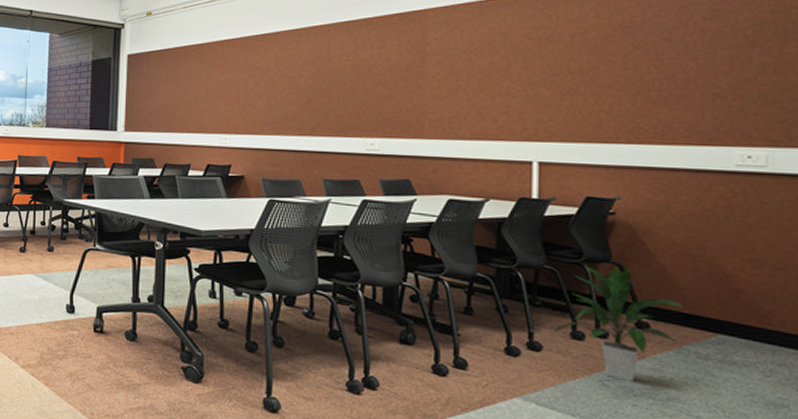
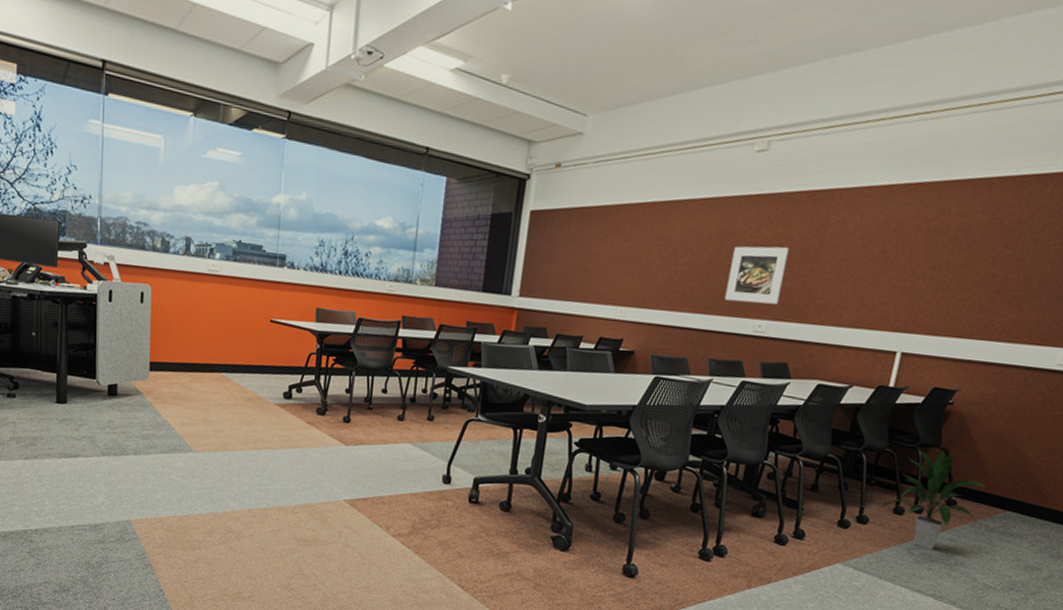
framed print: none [330,67,390,123] -> present [724,246,790,305]

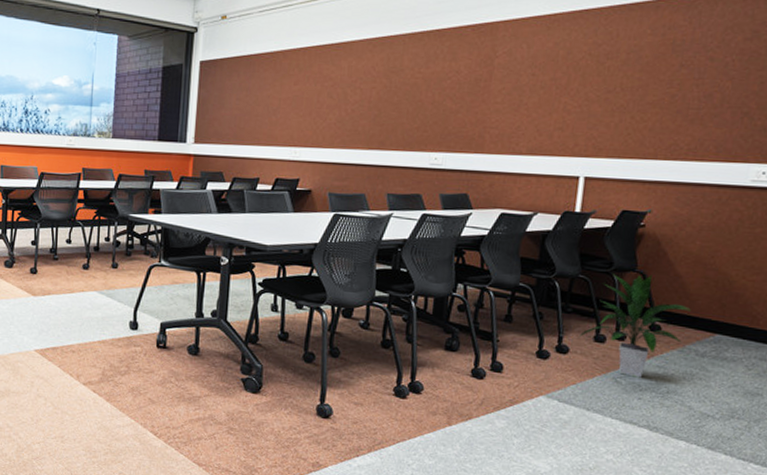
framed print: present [724,246,790,305] -> none [397,80,459,137]

